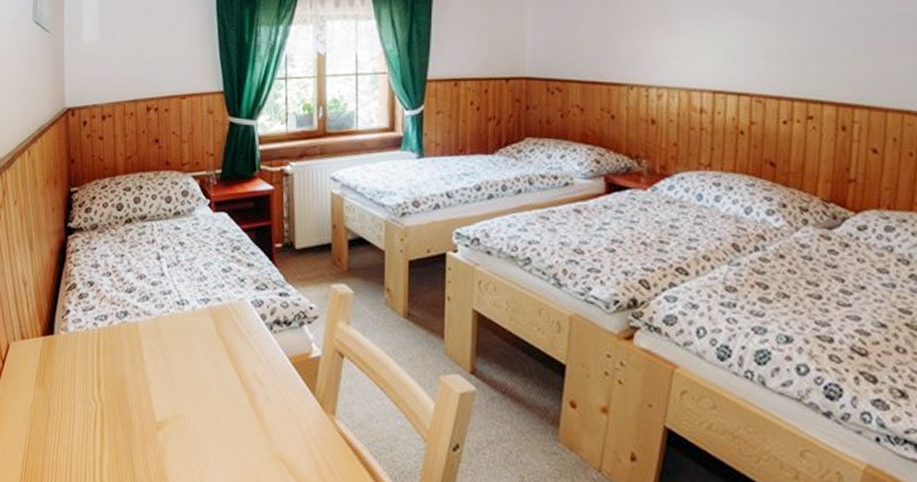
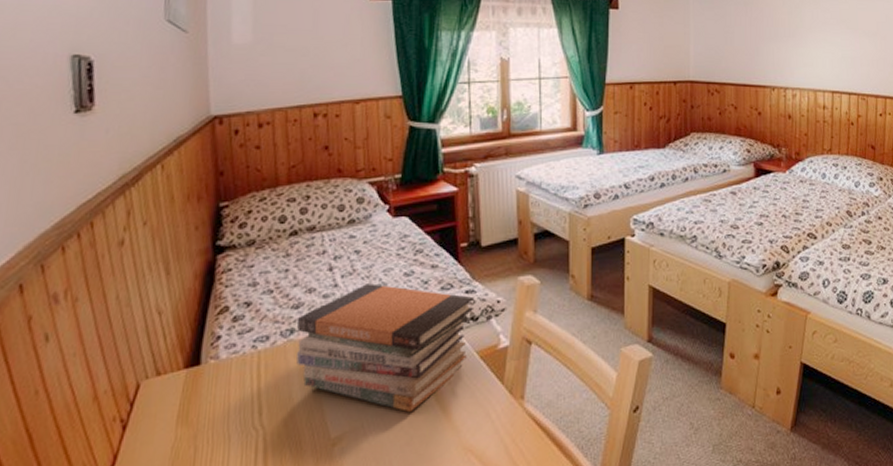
book stack: none [129,275,288,410] -> present [296,283,475,413]

